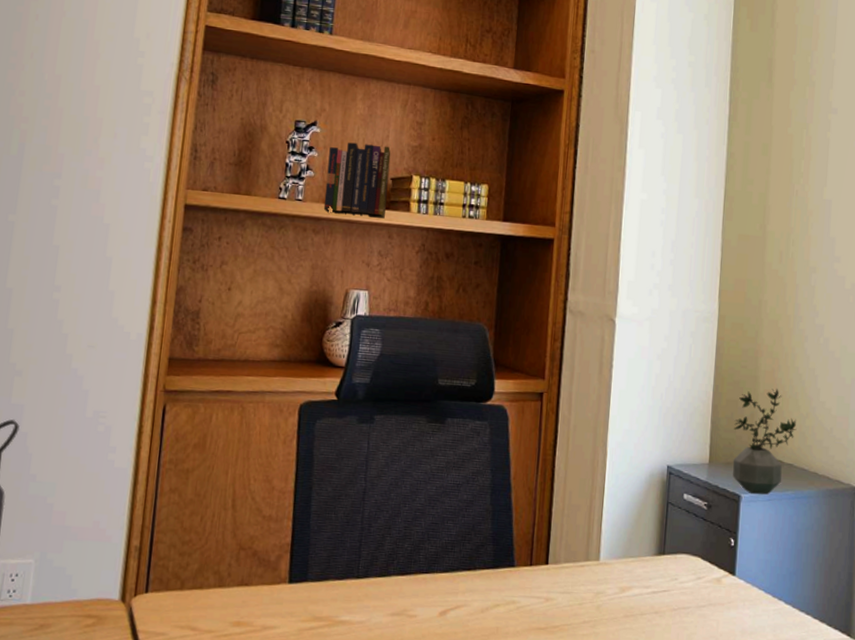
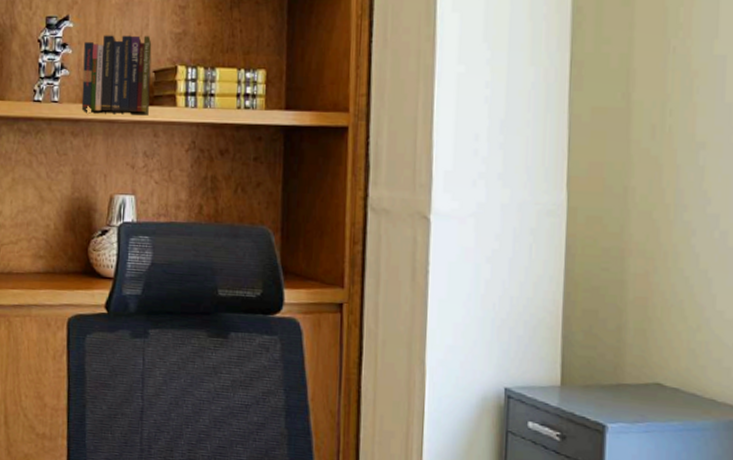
potted plant: present [732,388,797,495] -> none [593,294,683,426]

